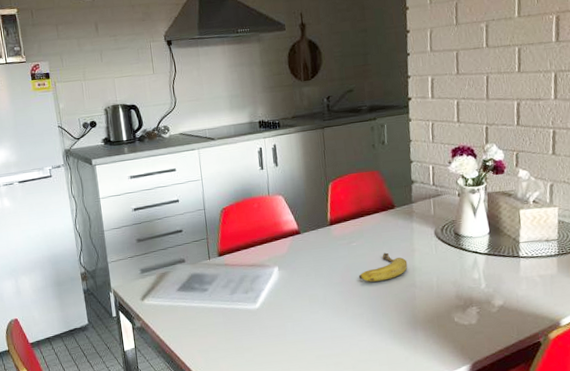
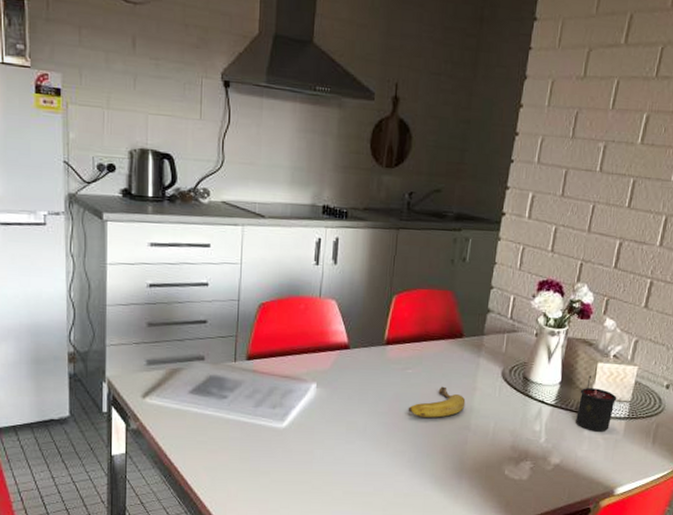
candle: none [508,222,545,272] -> present [576,375,617,432]

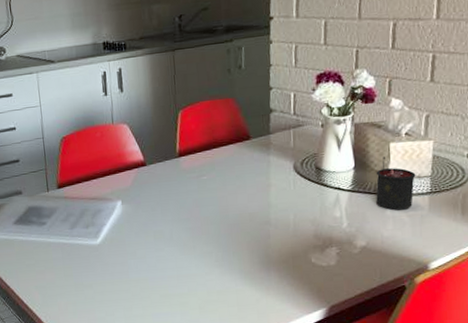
fruit: present [408,386,466,418] -> none [208,187,263,219]

